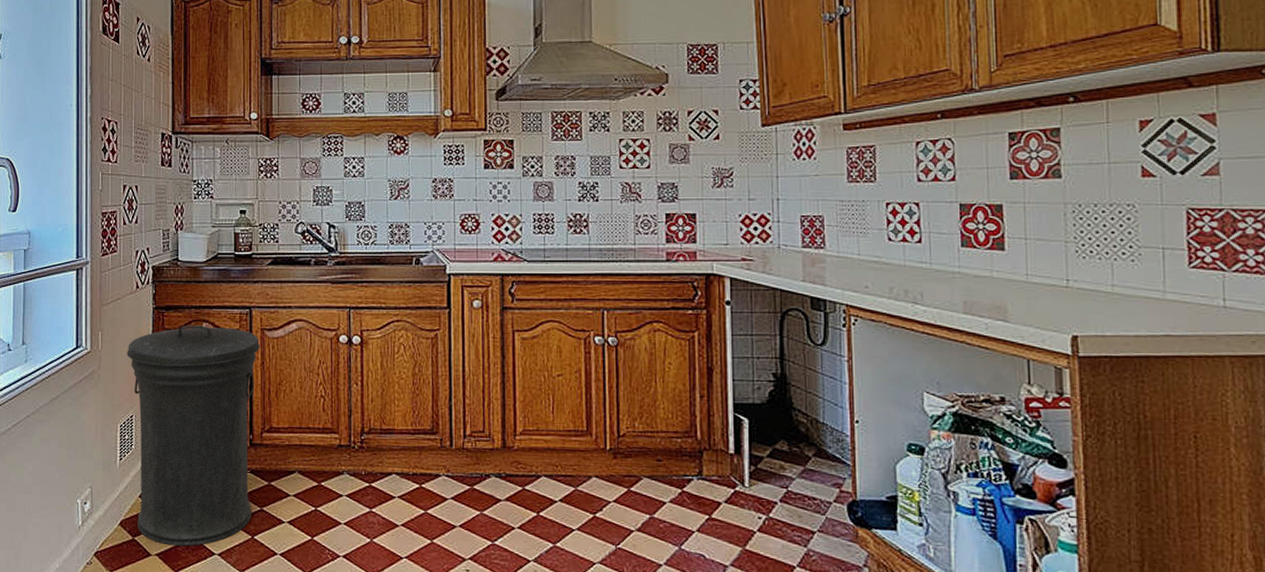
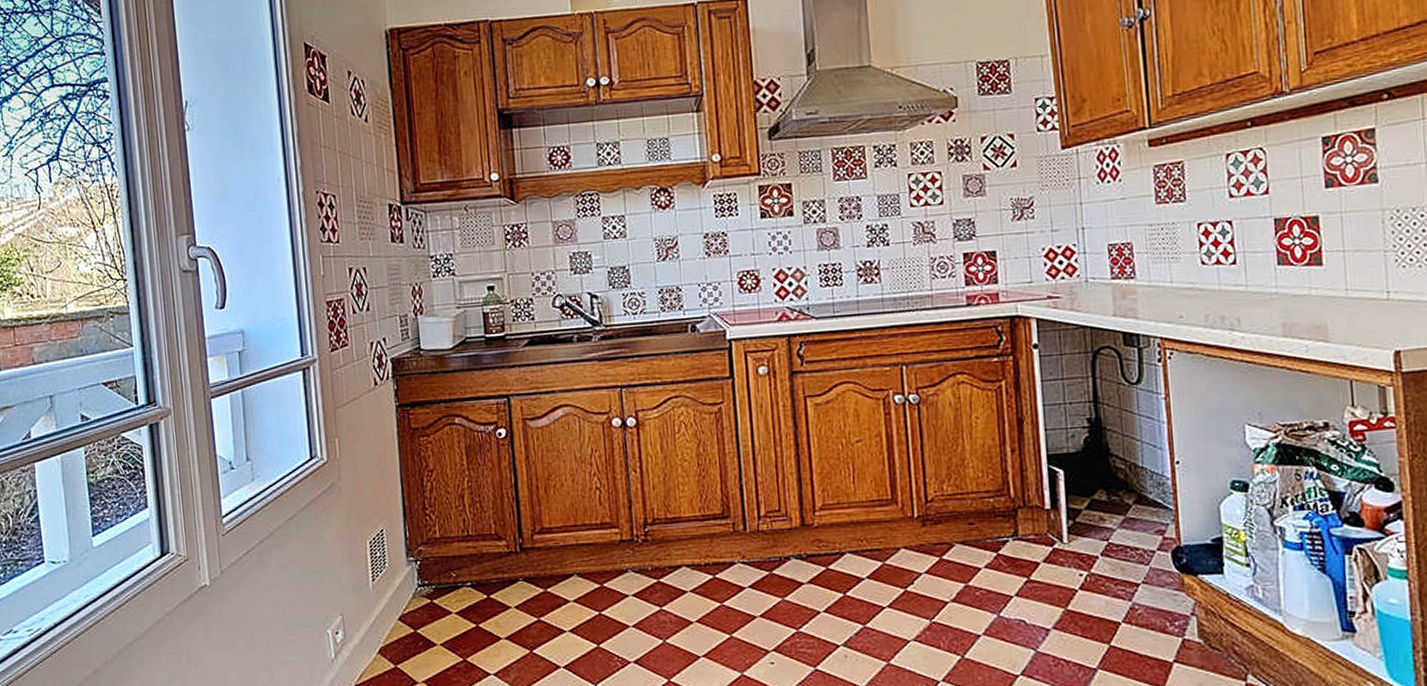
trash can: present [127,324,261,547] -> none [370,420,528,670]

